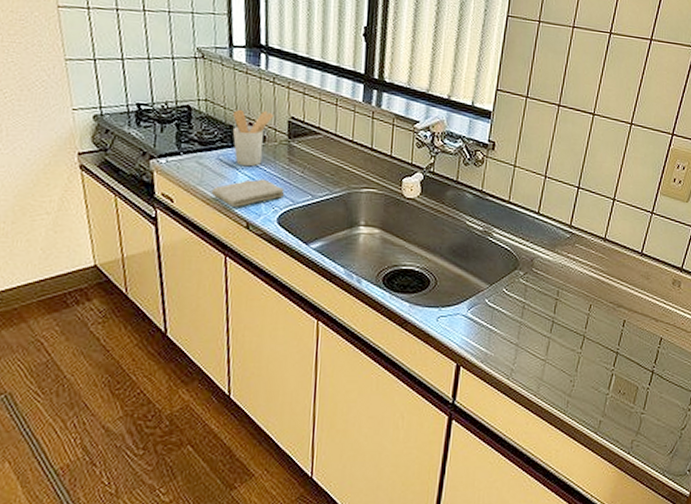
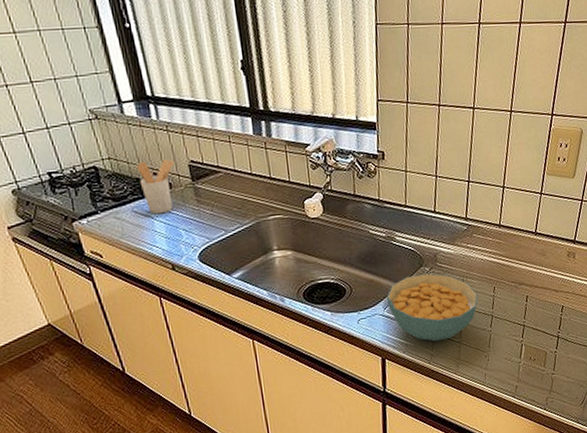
washcloth: present [211,179,285,207] -> none [133,222,201,253]
cereal bowl: none [473,277,572,355] -> present [387,273,478,342]

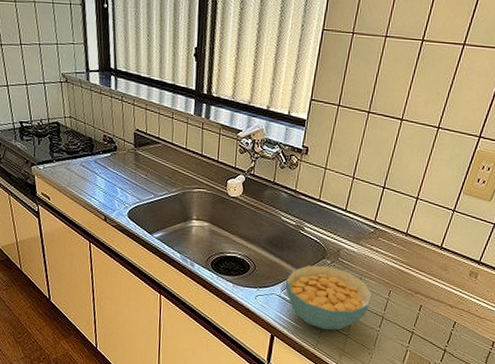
utensil holder: present [136,159,175,215] -> none [90,124,123,171]

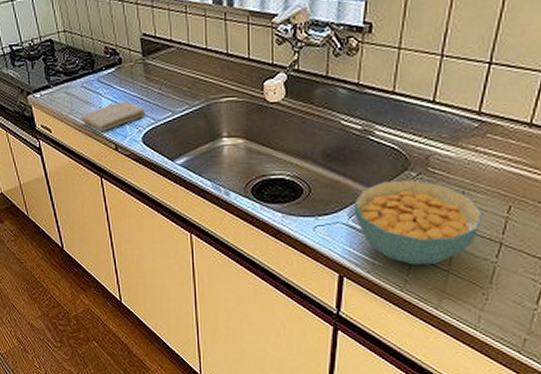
washcloth: none [77,181,133,204] -> present [81,101,147,131]

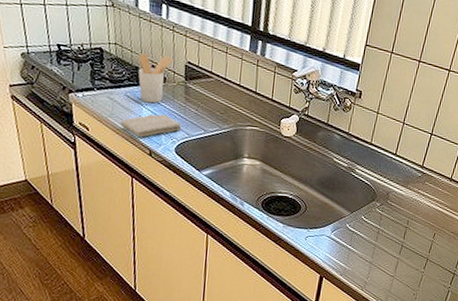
utensil holder: none [89,32,127,91] -> present [138,53,174,103]
cereal bowl: present [355,180,484,265] -> none [336,207,419,271]

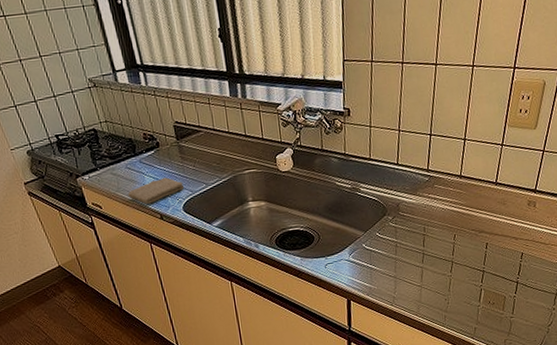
utensil holder: present [138,53,174,103] -> none [128,121,162,170]

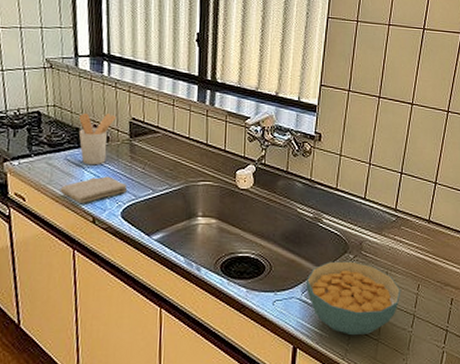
utensil holder: none [128,121,162,170] -> present [78,112,117,166]
cereal bowl: none [352,222,439,285] -> present [307,261,401,336]

